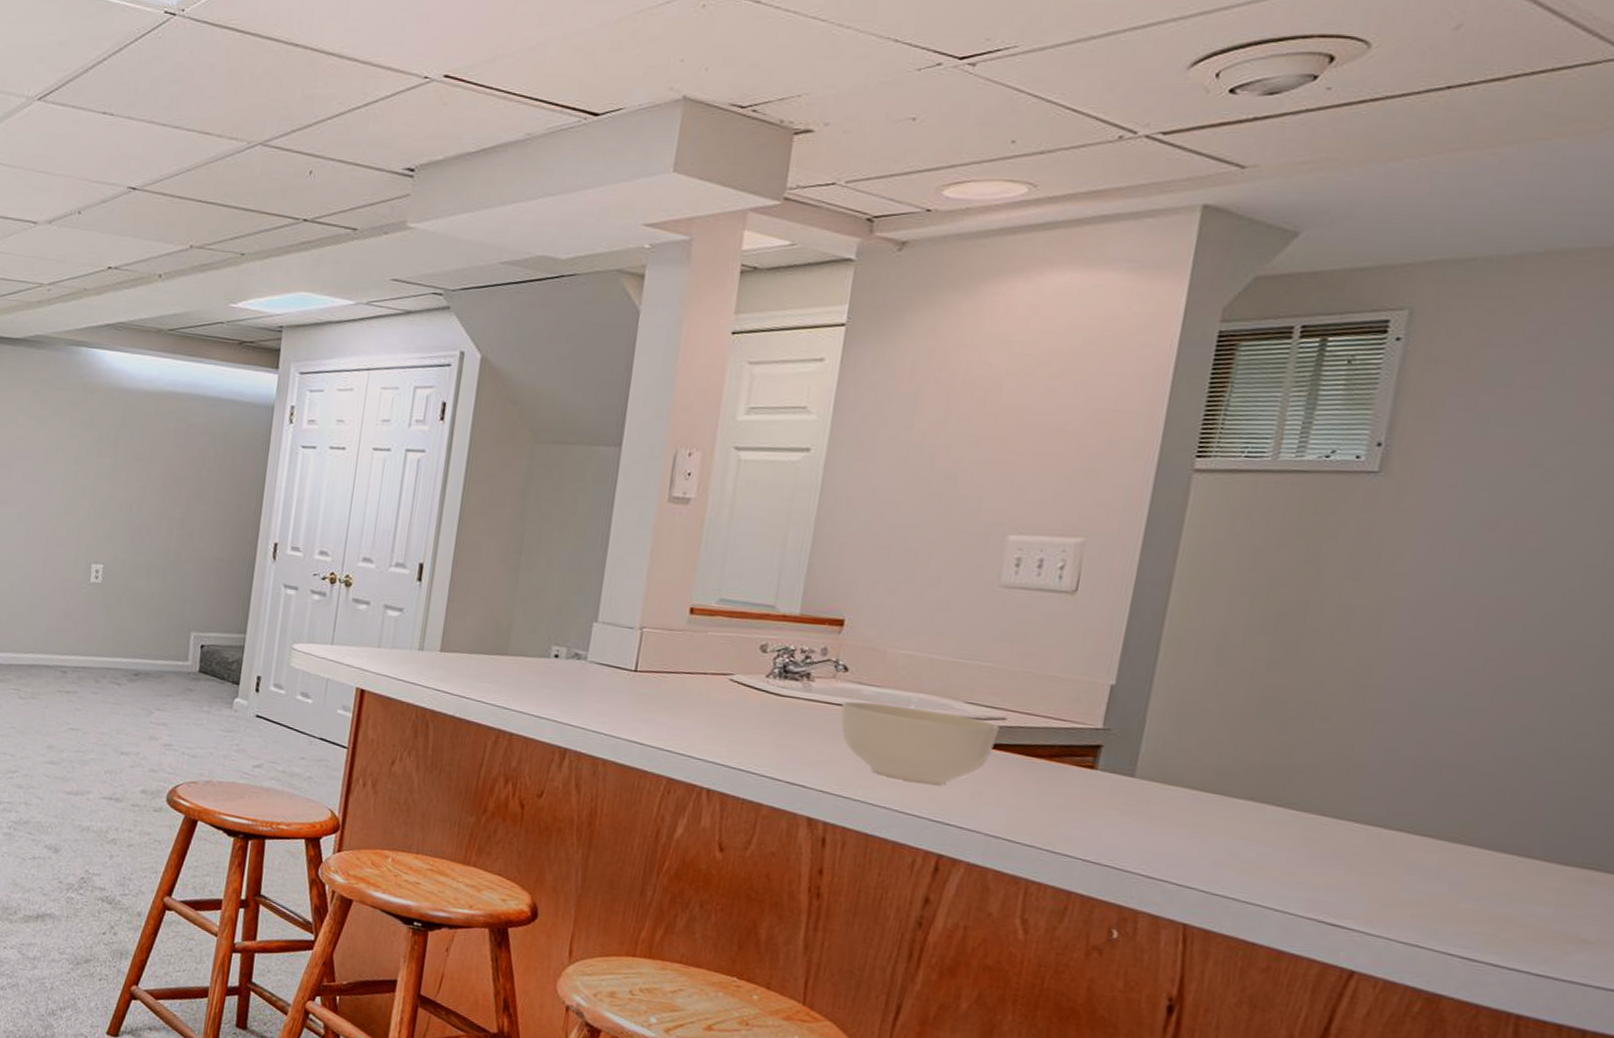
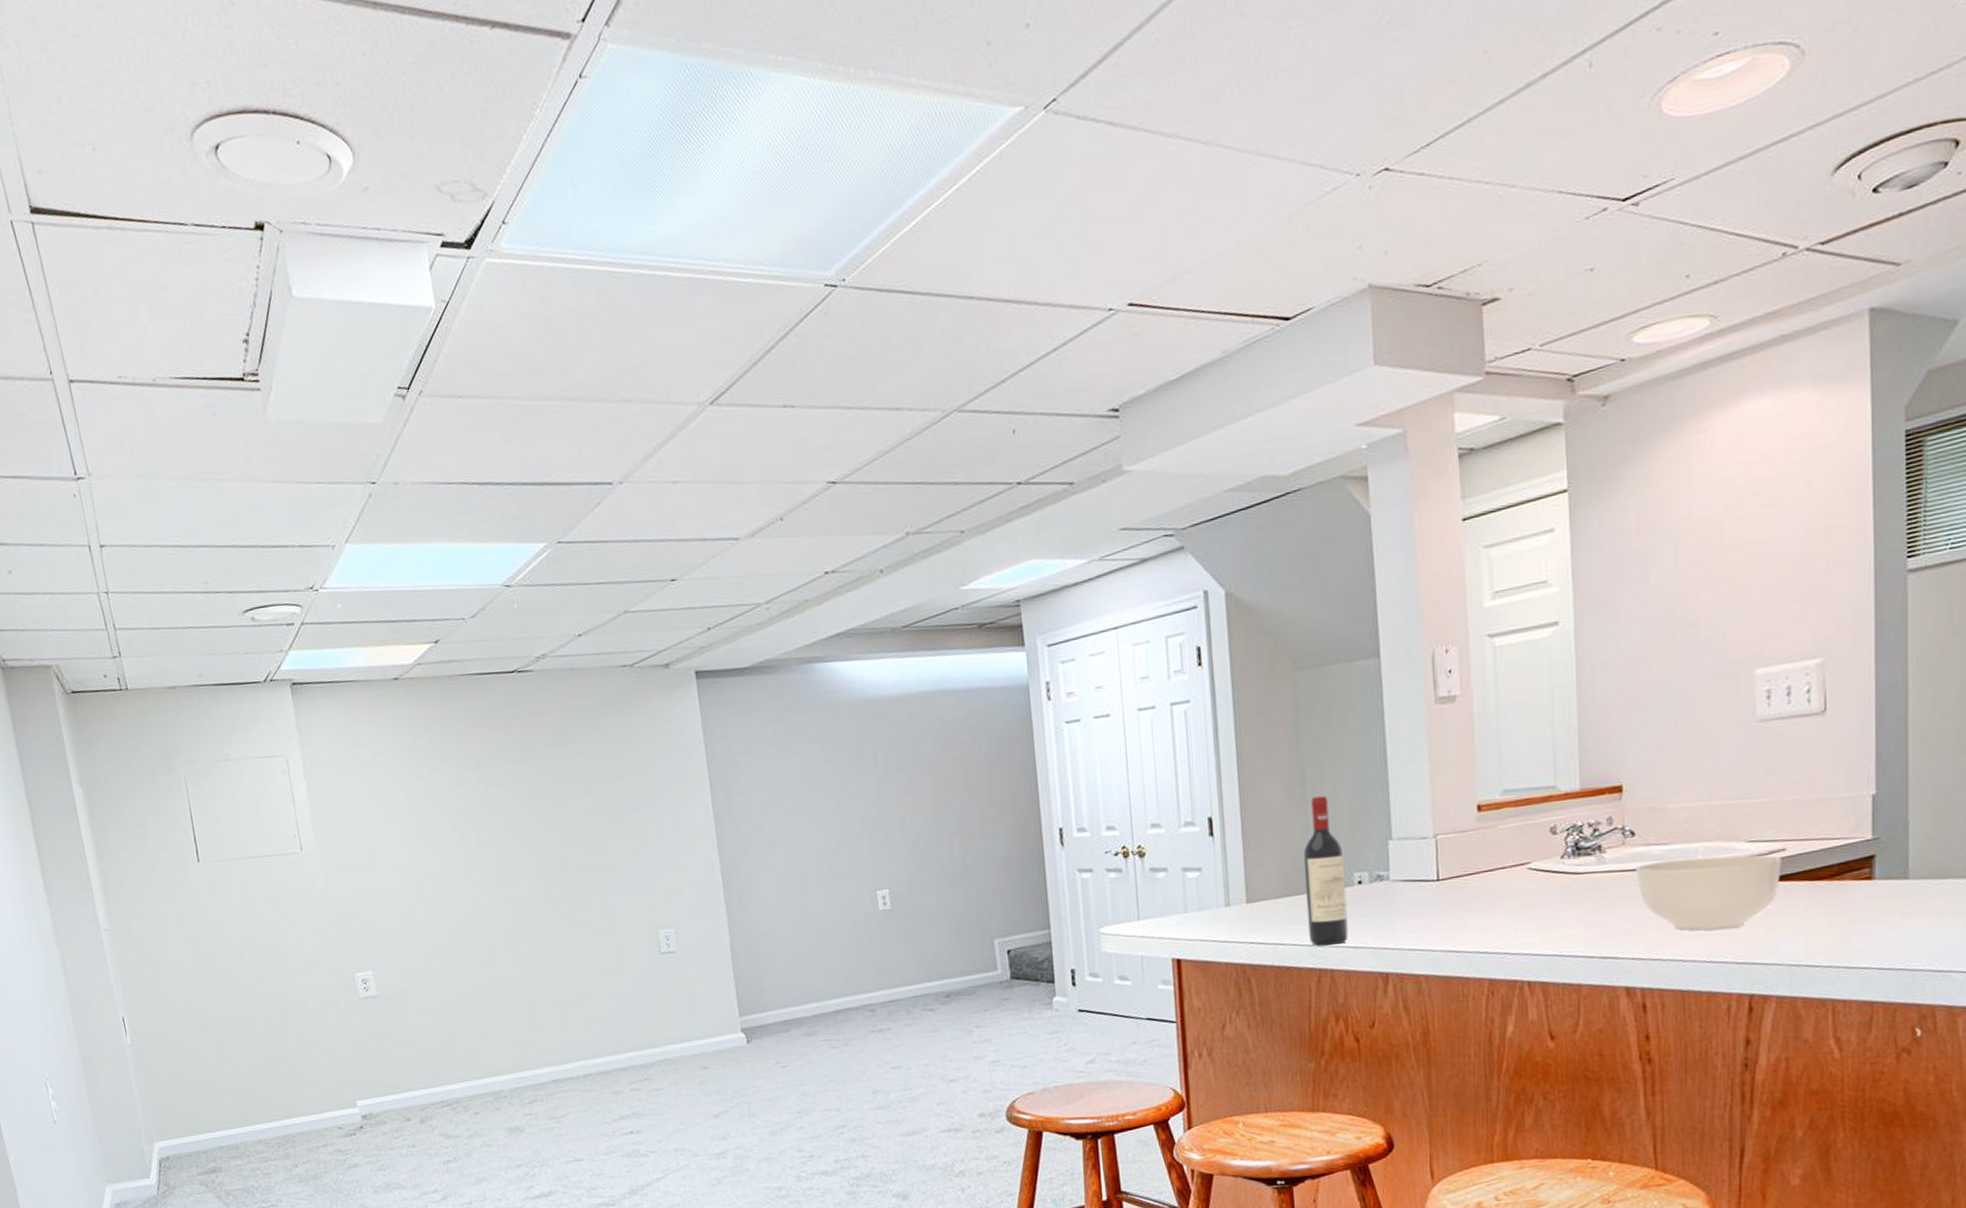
wine bottle: none [494,565,546,710] -> present [1303,796,1349,946]

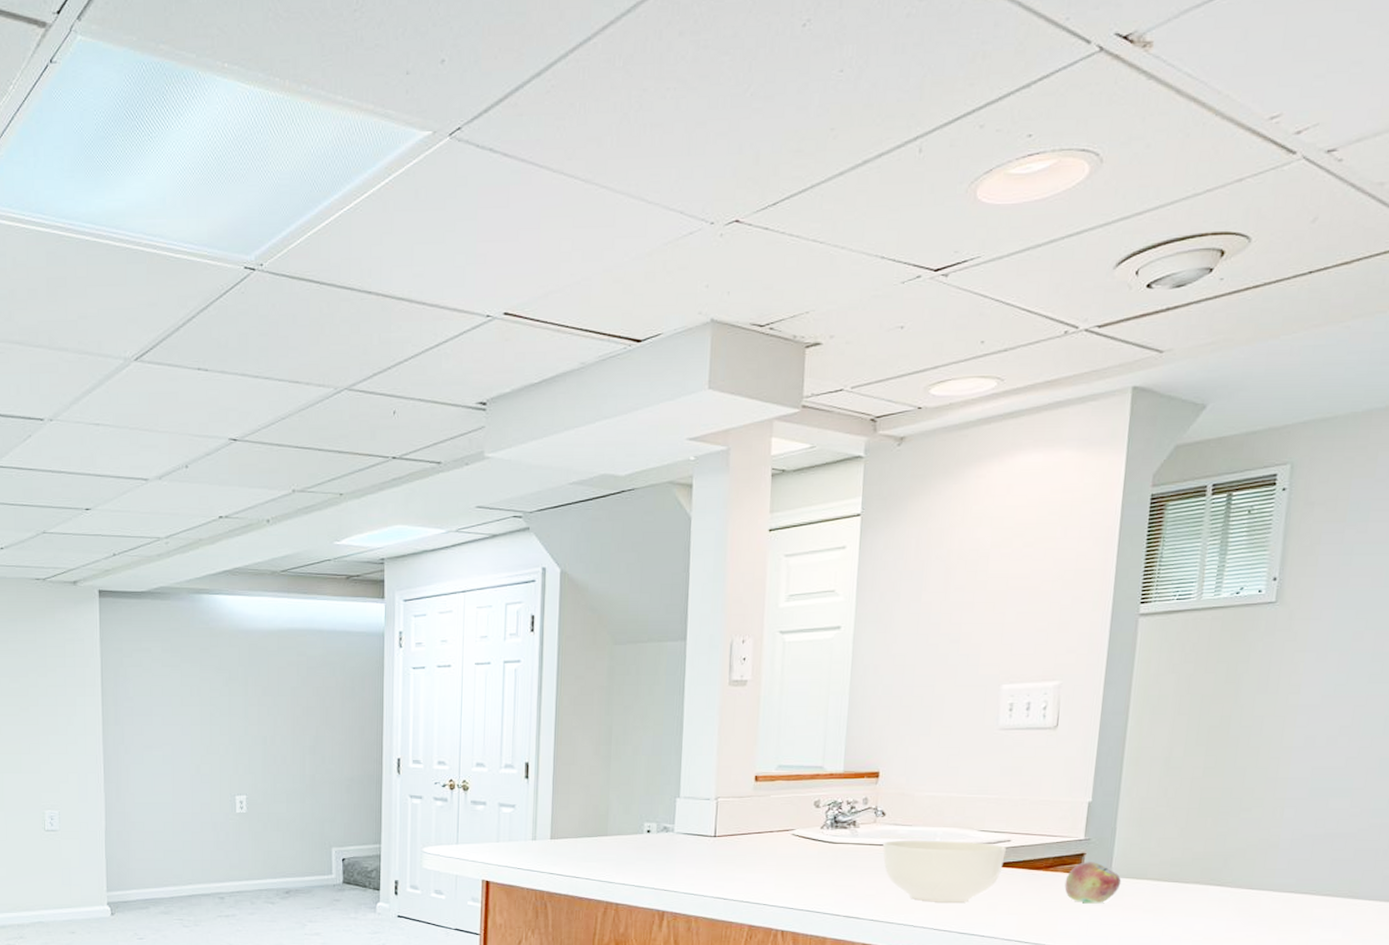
wine bottle: present [1303,796,1349,946] -> none [600,754,638,882]
fruit: none [1855,864,1922,914] -> present [1064,862,1122,904]

